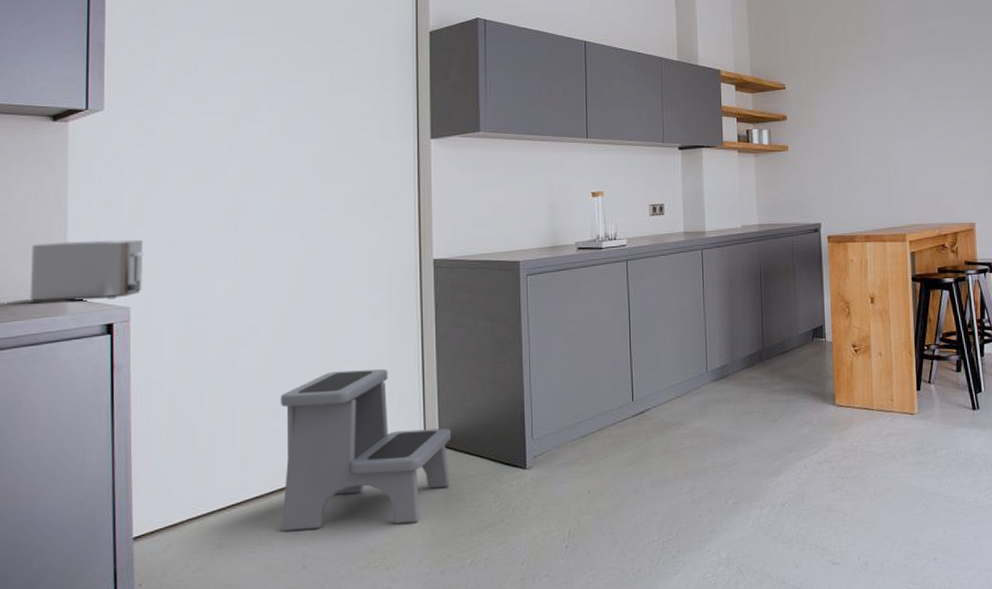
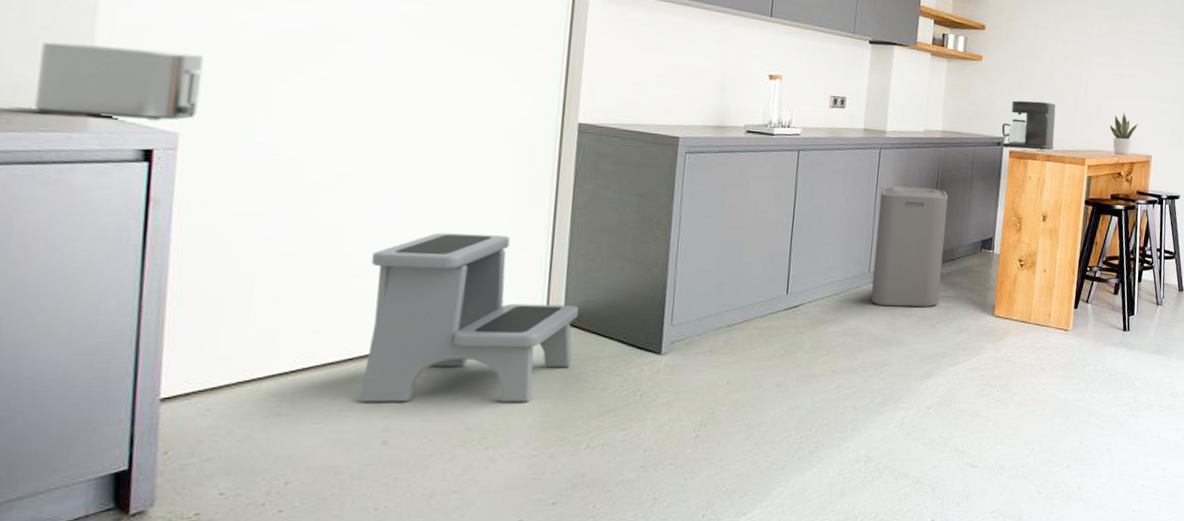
trash can: none [708,282,778,405] -> present [871,185,948,308]
coffee maker: none [816,183,872,234] -> present [1001,100,1056,151]
potted plant: none [926,181,956,226] -> present [1109,112,1139,156]

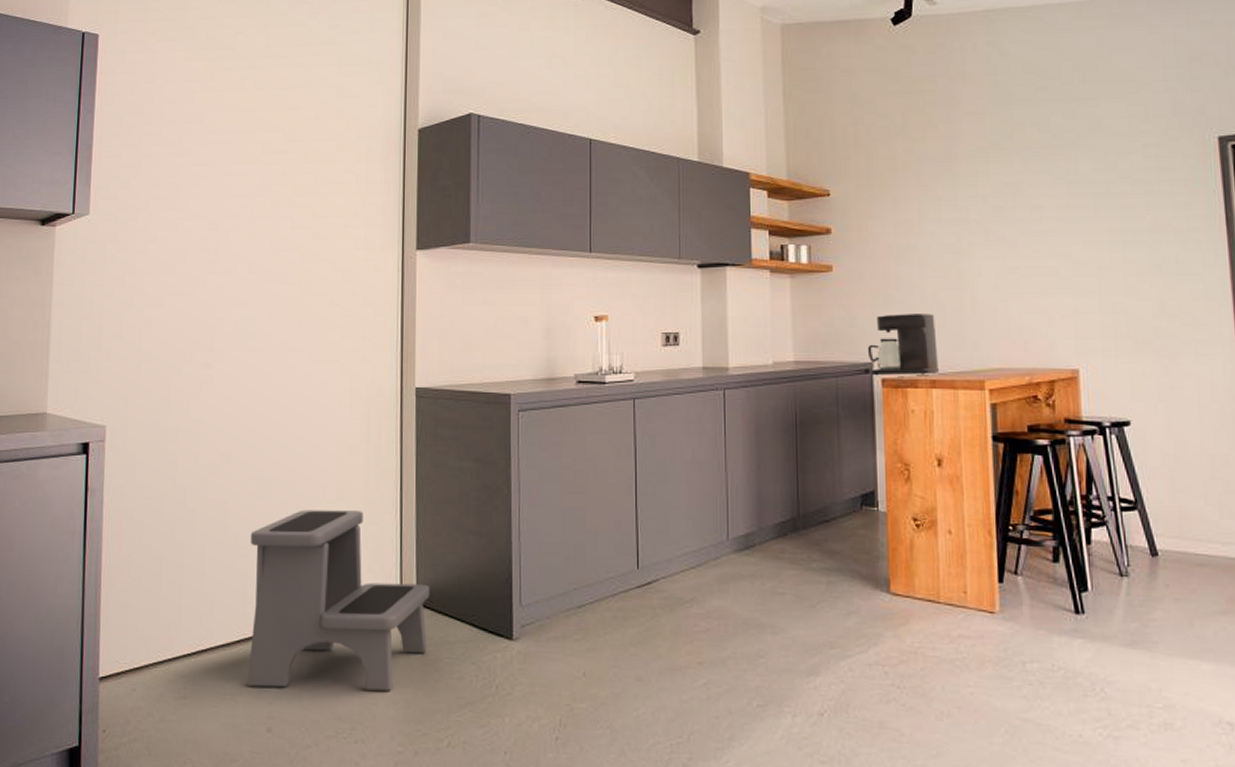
toaster: present [34,41,204,121] -> none [12,353,121,417]
trash can: present [871,185,948,308] -> none [730,432,816,583]
potted plant: present [1109,112,1139,156] -> none [1011,315,1053,372]

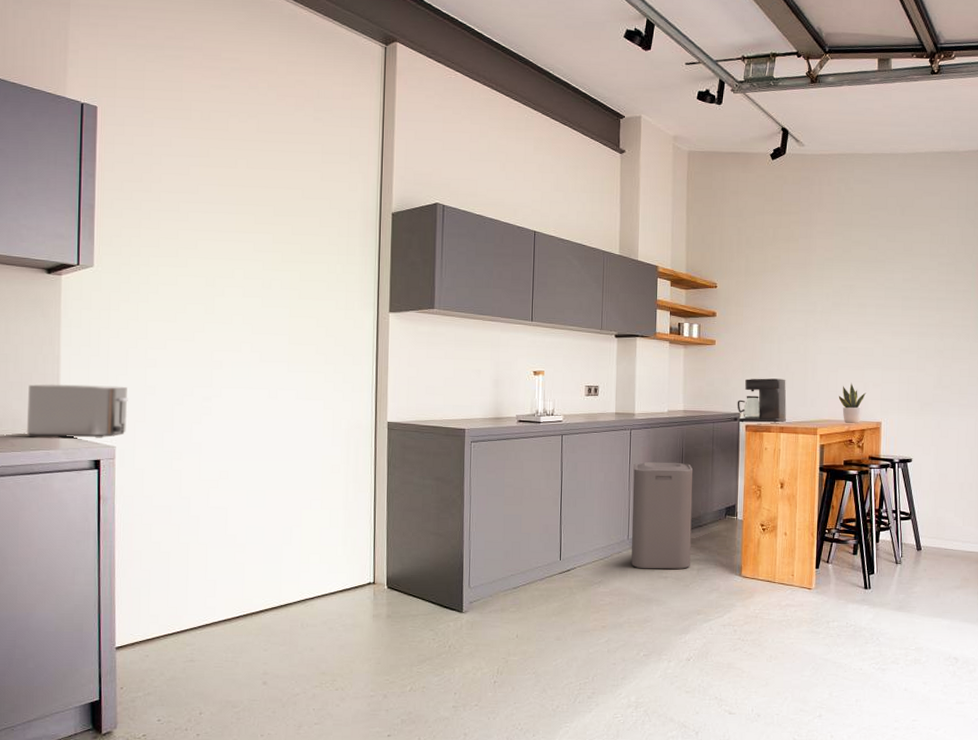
toaster: none [12,353,121,417] -> present [26,384,128,438]
step stool: present [247,510,431,691] -> none [246,516,398,652]
trash can: none [730,432,816,583] -> present [631,461,693,570]
potted plant: none [1011,315,1053,372] -> present [838,382,867,423]

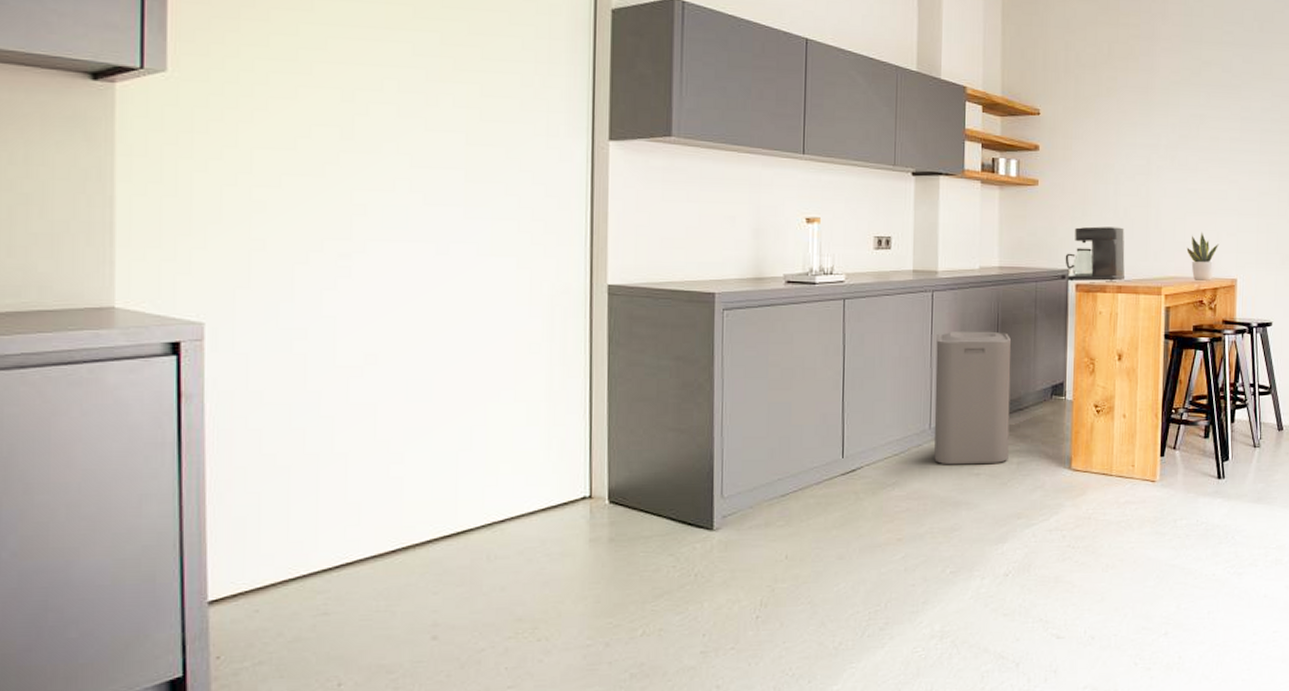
toaster: present [26,384,128,438] -> none [61,236,223,312]

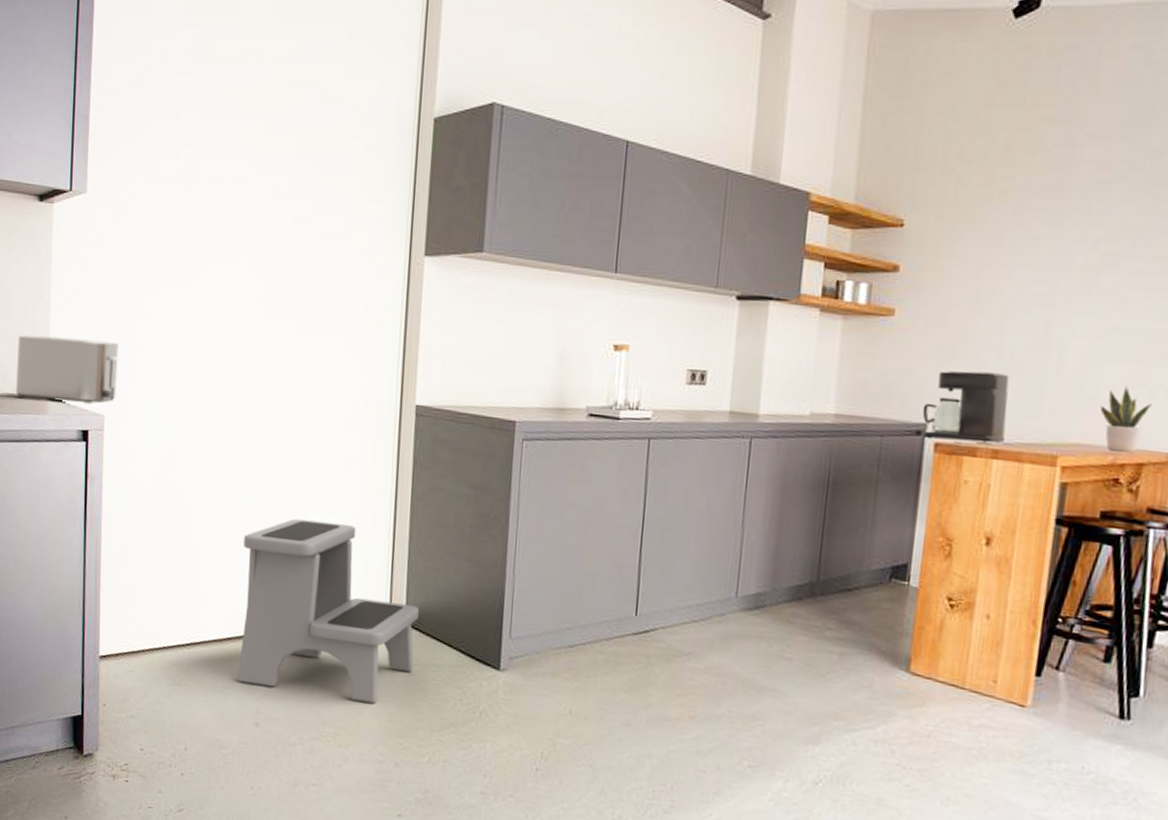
toaster: none [61,236,223,312] -> present [15,335,119,405]
step stool: none [406,411,624,596] -> present [237,518,420,704]
trash can: present [934,331,1012,465] -> none [739,486,843,651]

